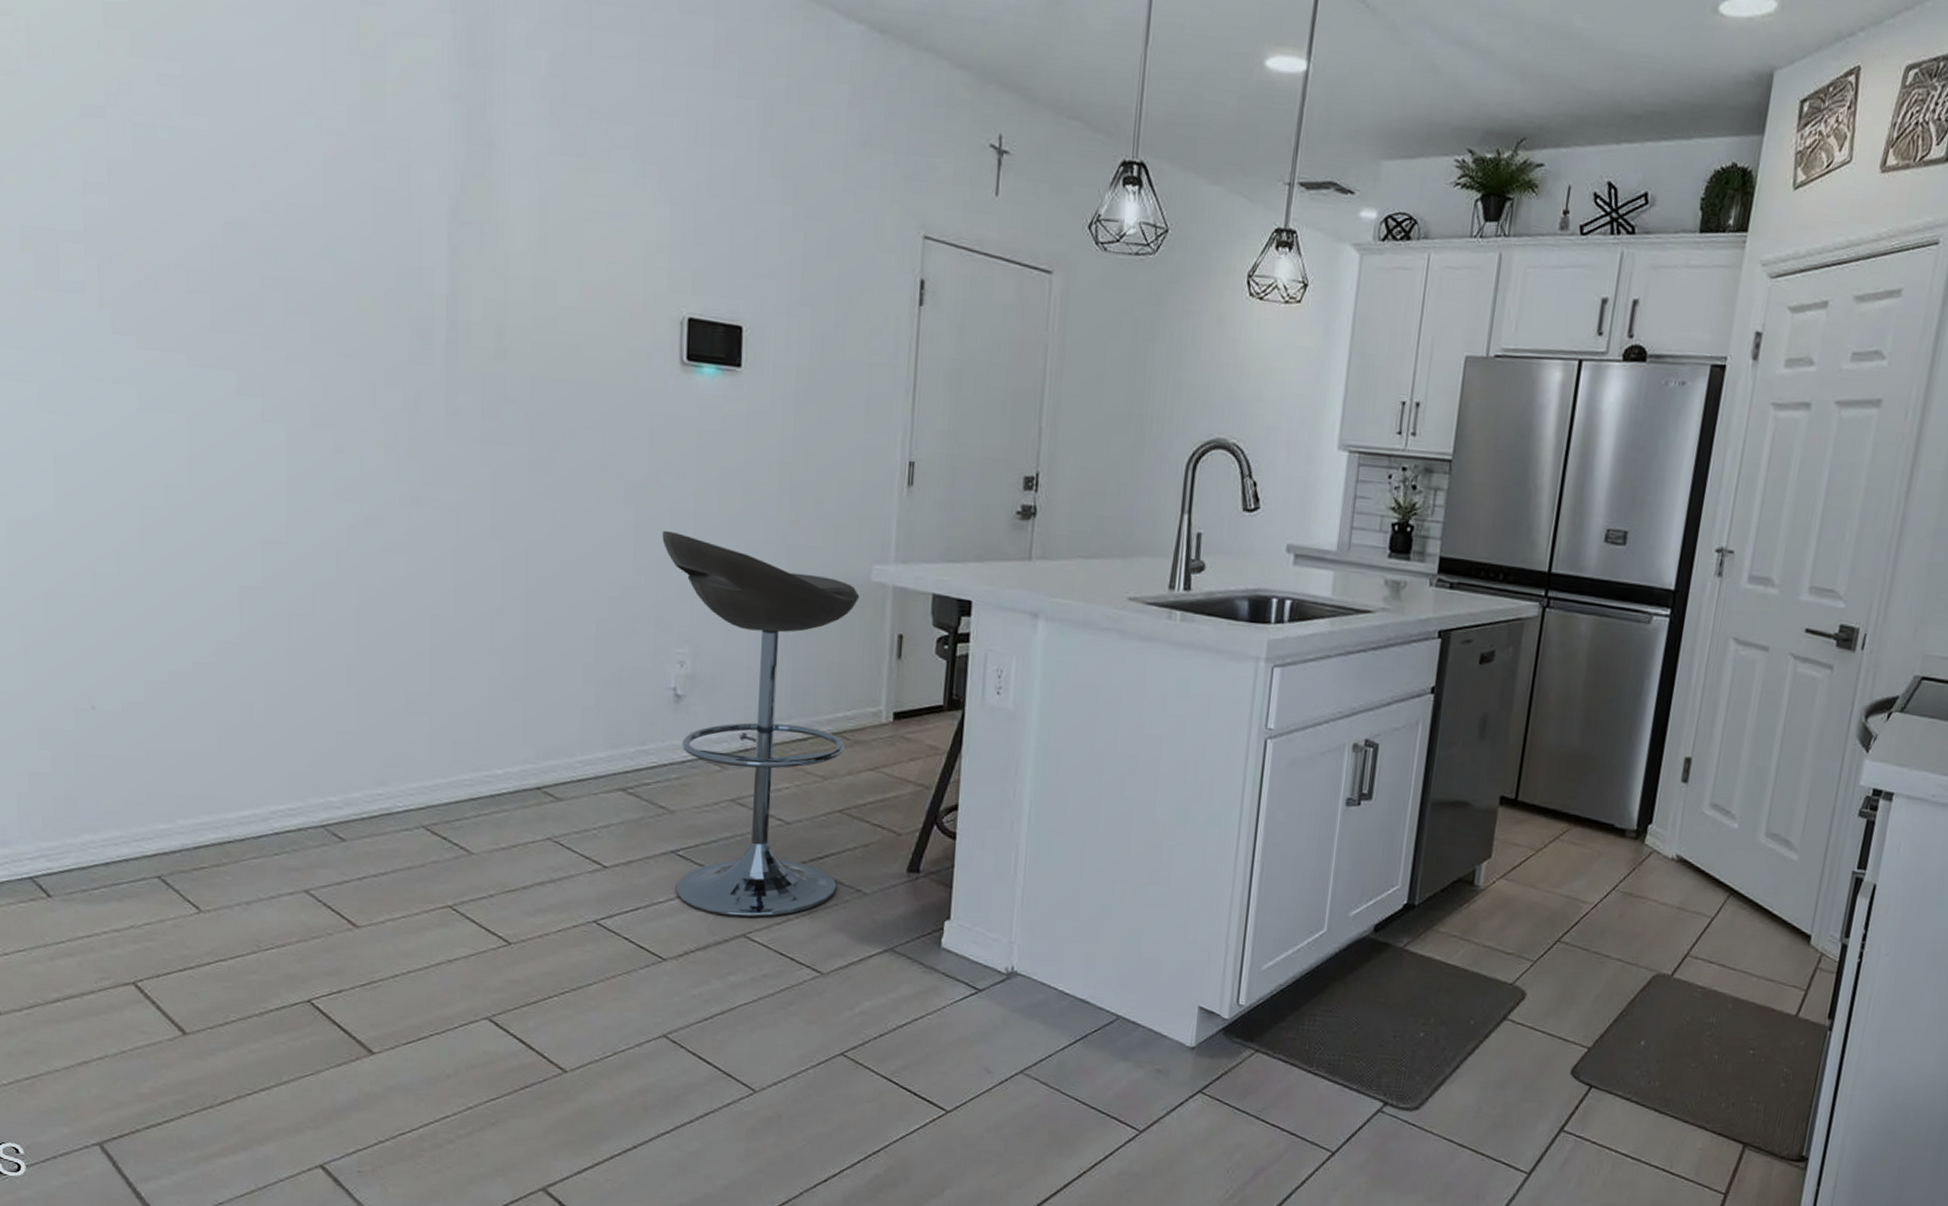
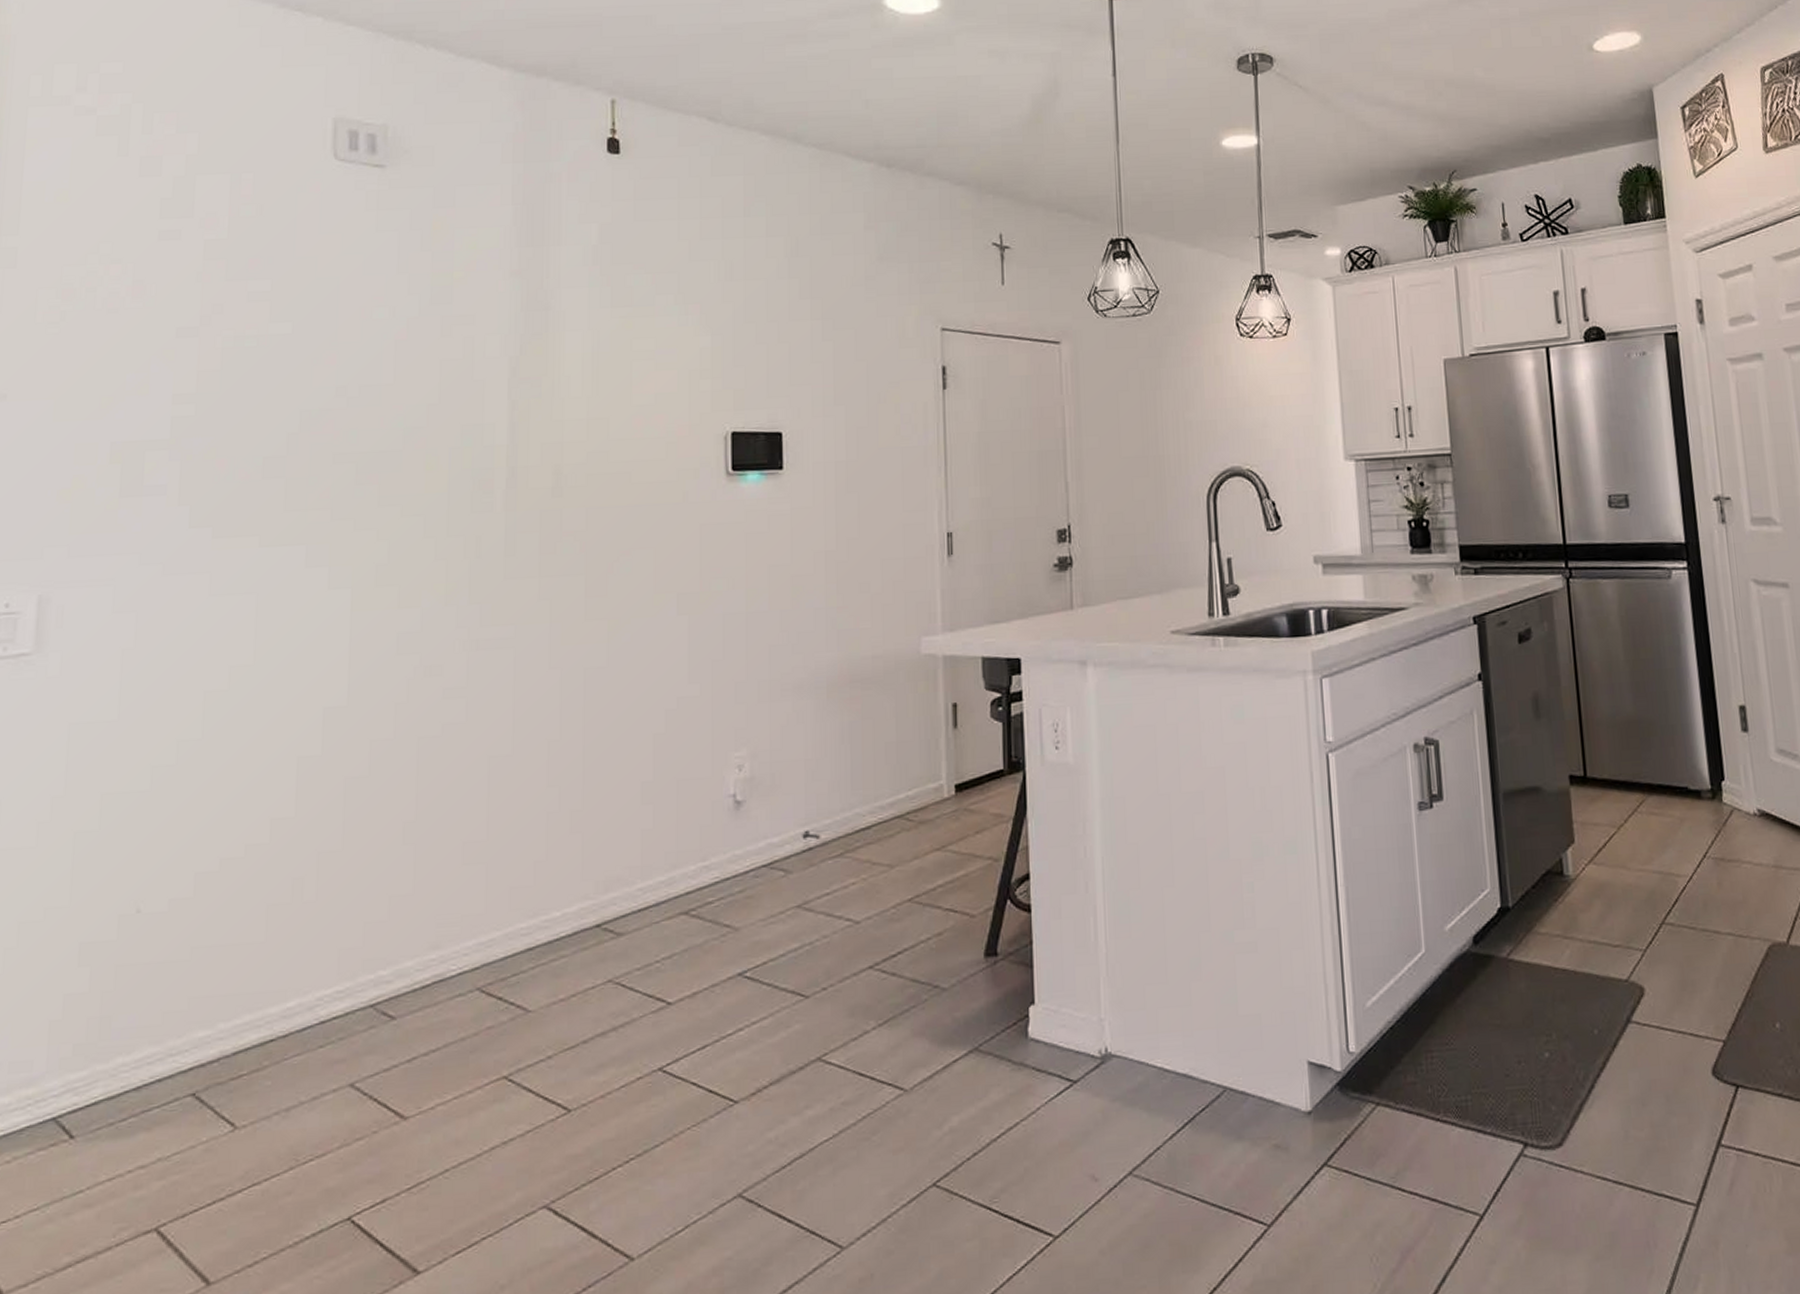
bar stool: present [662,530,860,918] -> none [716,635,913,1040]

